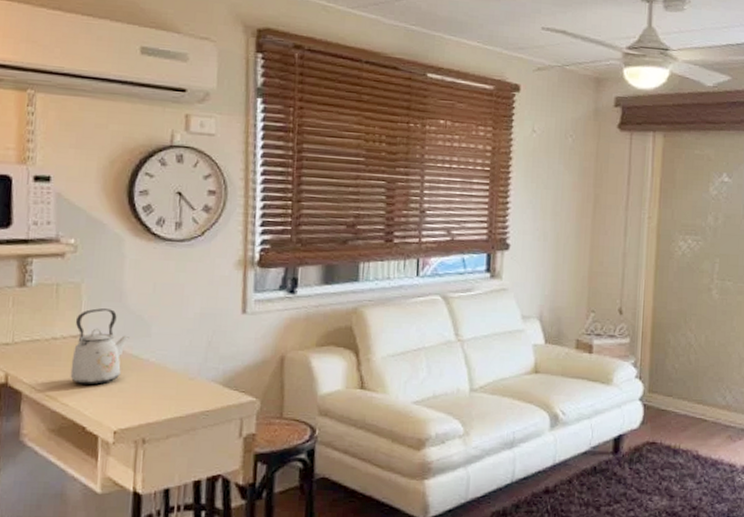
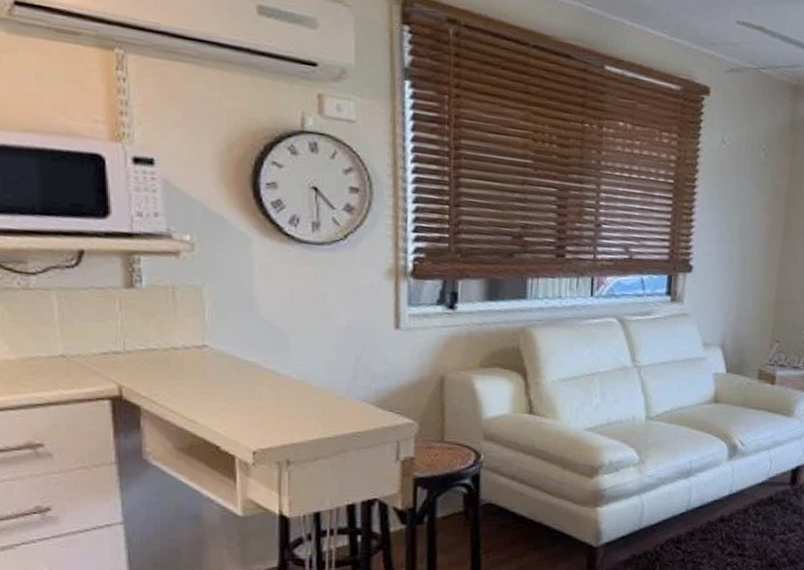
kettle: present [70,308,130,385] -> none [197,316,265,401]

